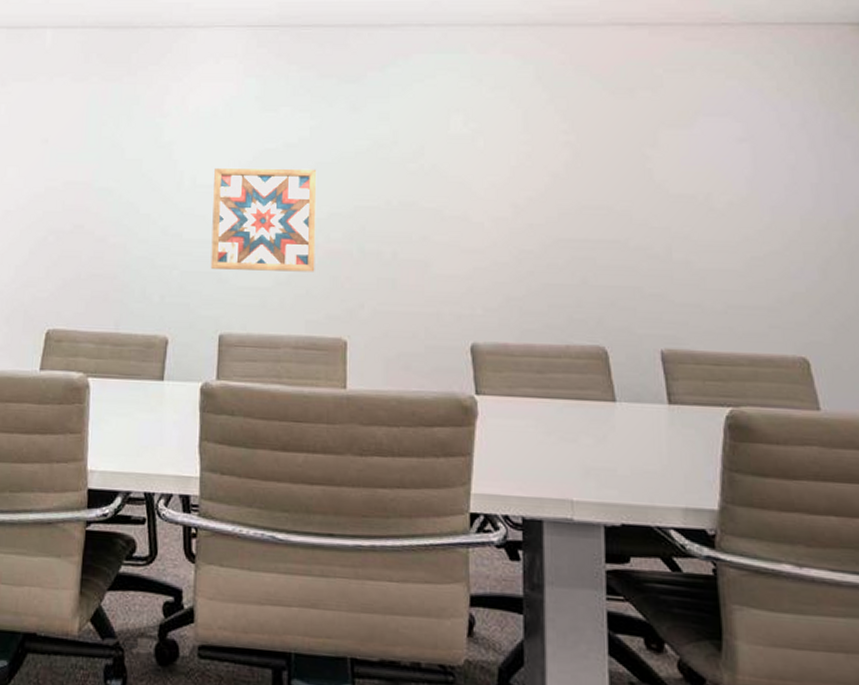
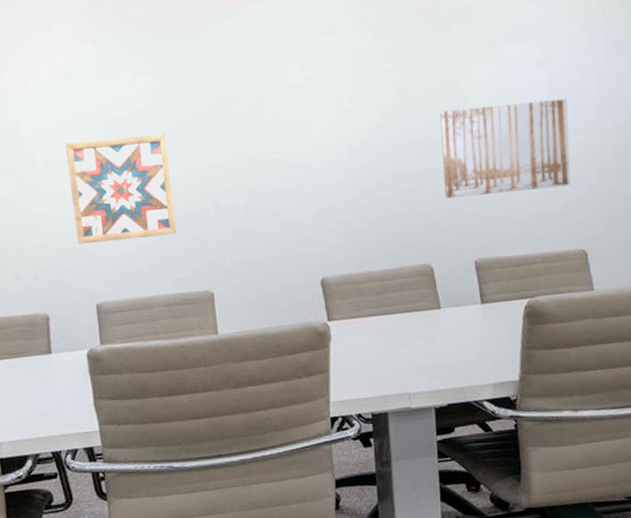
wall art: none [621,179,785,279] -> present [440,98,571,199]

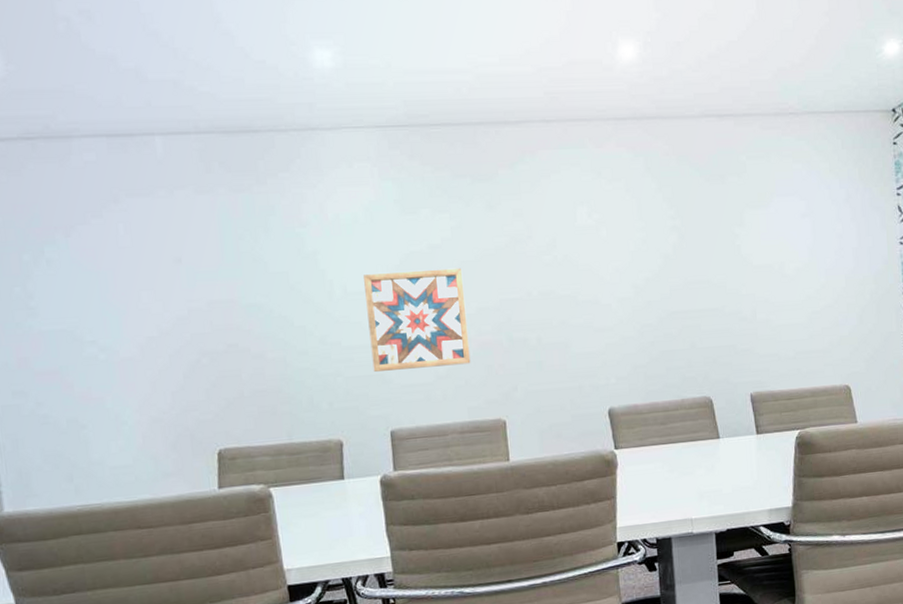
wall art: present [440,98,571,199] -> none [717,247,835,337]

